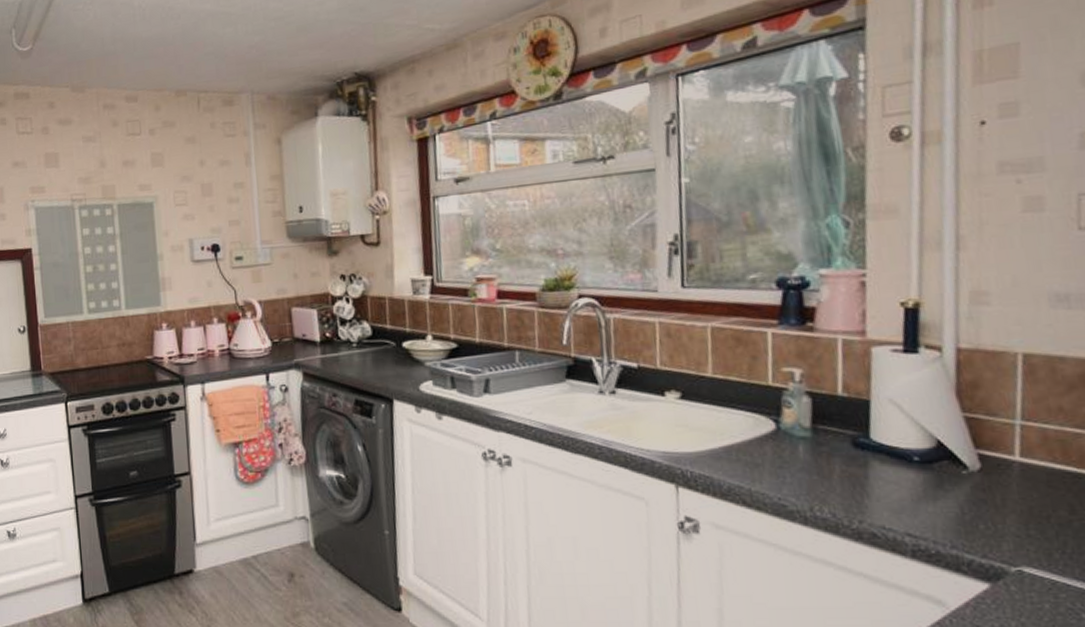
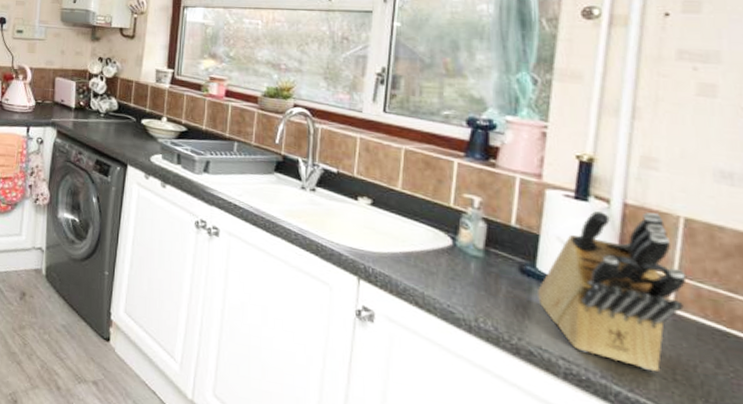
knife block: none [874,354,1032,531] -> present [538,211,687,372]

